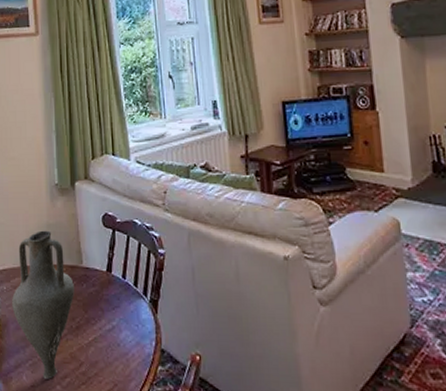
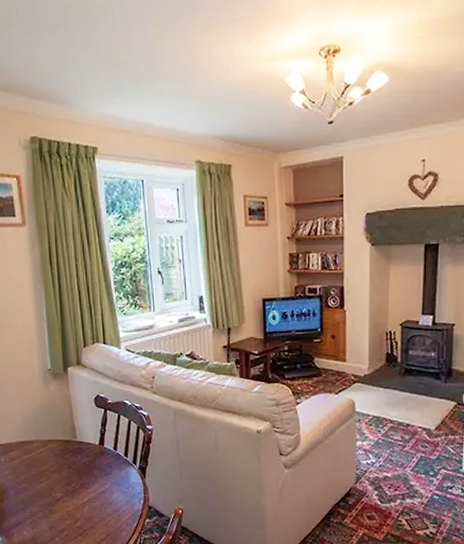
vase: present [12,230,74,379] -> none [10,410,70,533]

